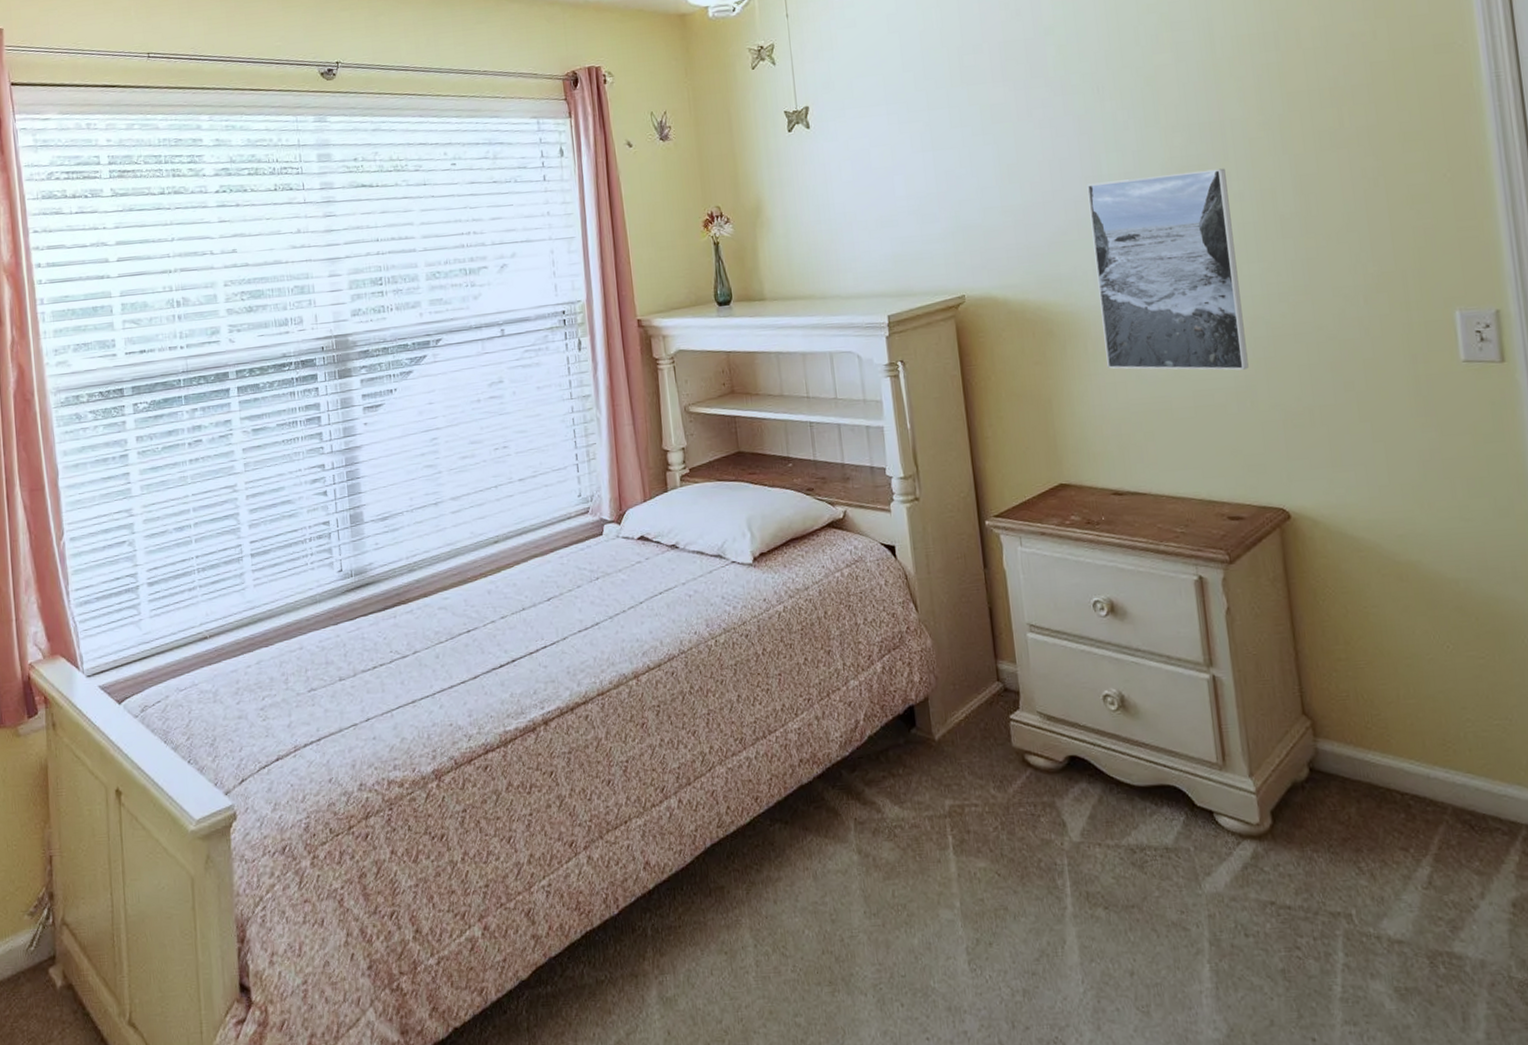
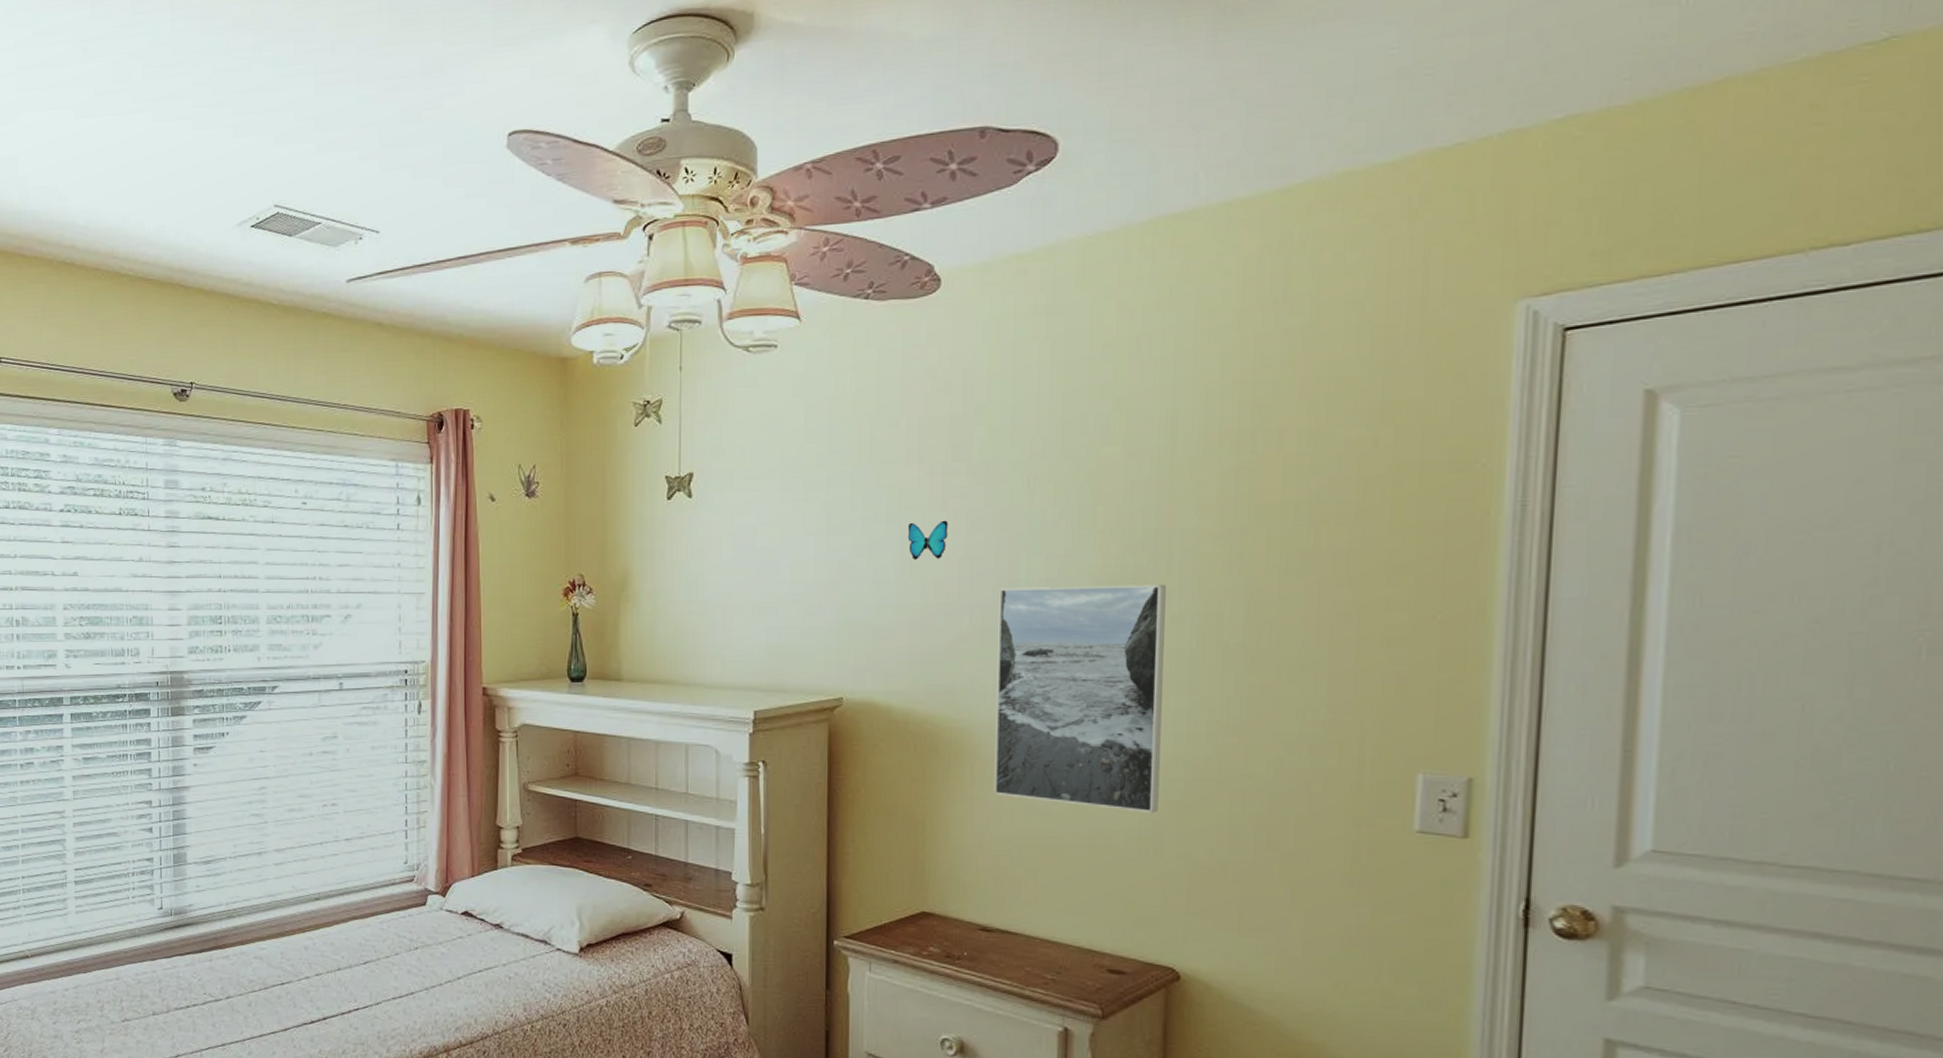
decorative butterfly: none [1001,129,1037,166] -> present [907,520,949,560]

